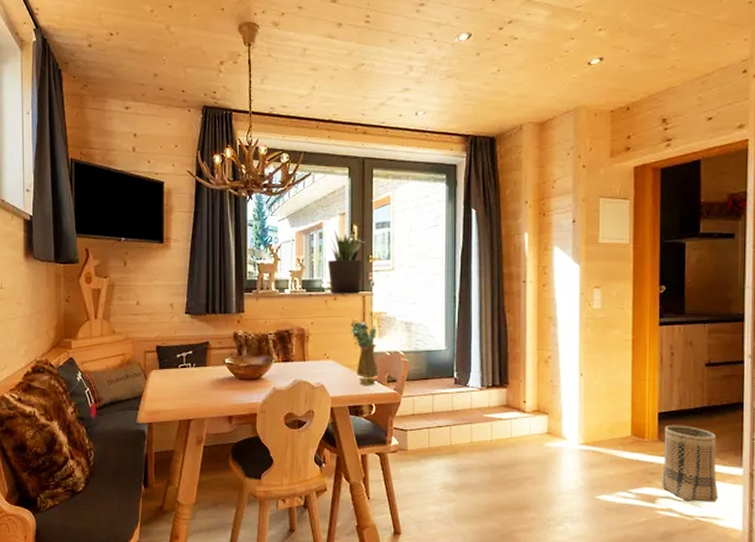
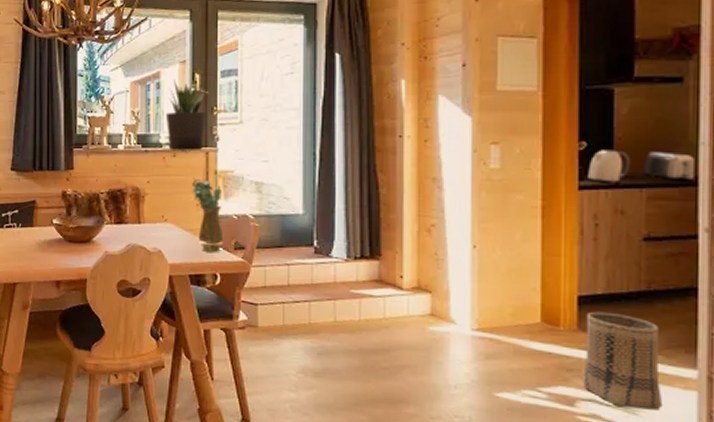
kettle: none [666,292,697,320] -> present [588,150,631,184]
toaster: none [706,294,742,318] -> present [643,151,694,181]

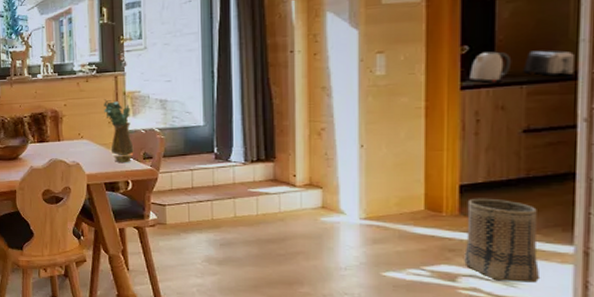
planter: present [165,80,206,151] -> none [77,14,114,77]

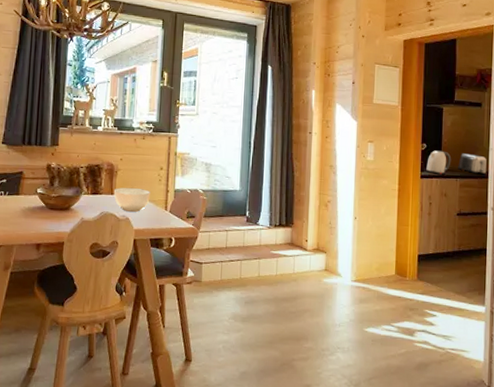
bowl: none [60,132,100,157] -> present [113,187,150,212]
vase: present [104,99,134,162] -> none [156,157,180,220]
basket: present [464,198,539,283] -> none [419,266,465,336]

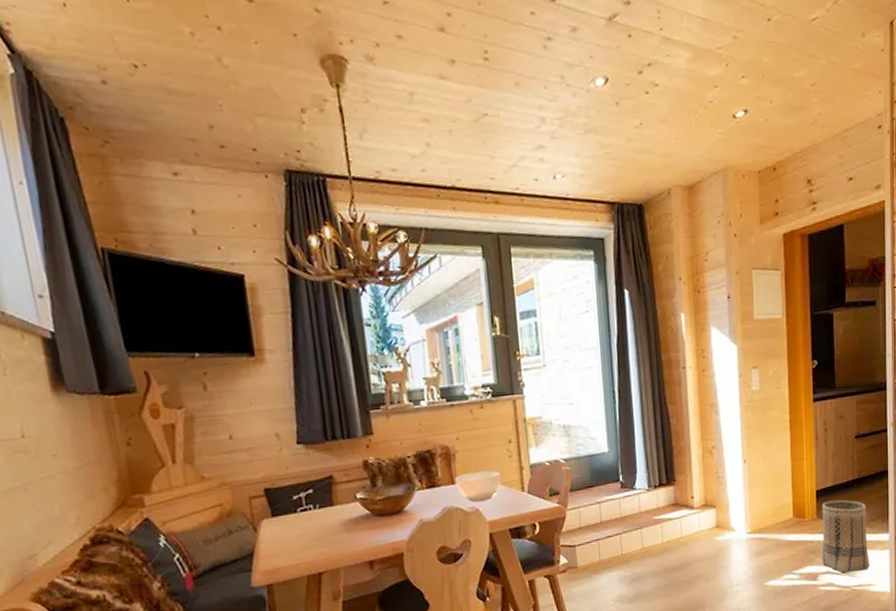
basket: none [419,266,465,336] -> present [822,500,869,574]
kettle: present [426,150,452,175] -> none [819,365,846,395]
toaster: present [458,153,486,175] -> none [853,363,884,388]

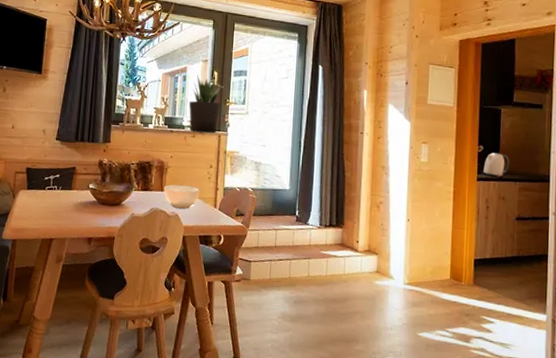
planter: none [467,324,510,402] -> present [188,75,220,134]
kettle: none [819,365,846,395] -> present [483,152,510,178]
basket: present [822,500,869,574] -> none [476,271,524,345]

